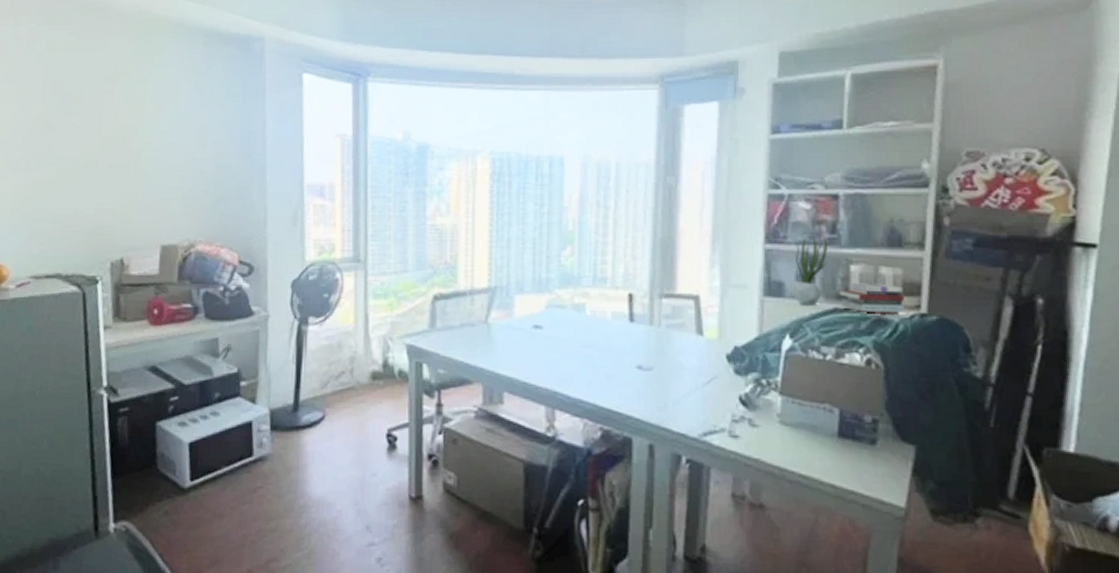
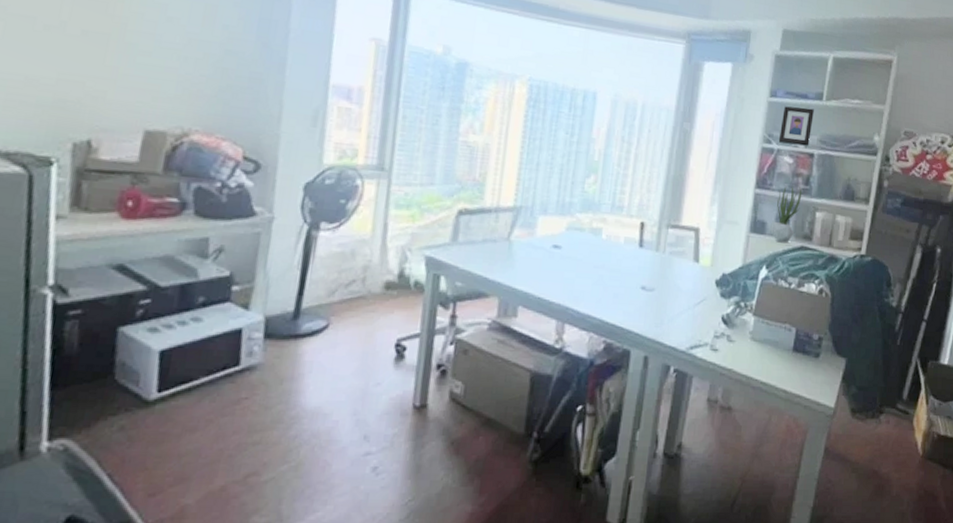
picture frame: none [788,140,833,186] -> present [778,106,814,146]
books: present [839,283,905,314] -> none [806,226,852,254]

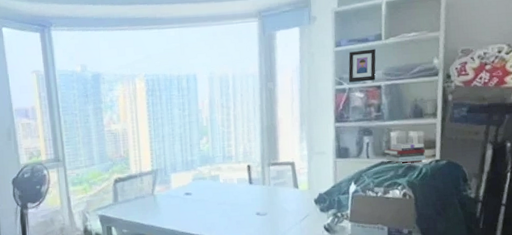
potted plant: present [770,186,802,244] -> none [353,115,376,162]
books: none [806,226,852,254] -> present [384,142,426,164]

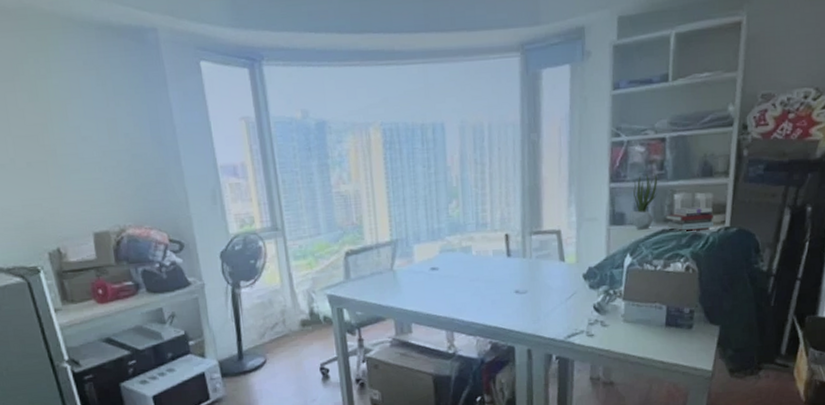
picture frame: present [348,49,376,82] -> none [627,92,661,134]
potted plant: none [353,115,376,162] -> present [630,173,658,230]

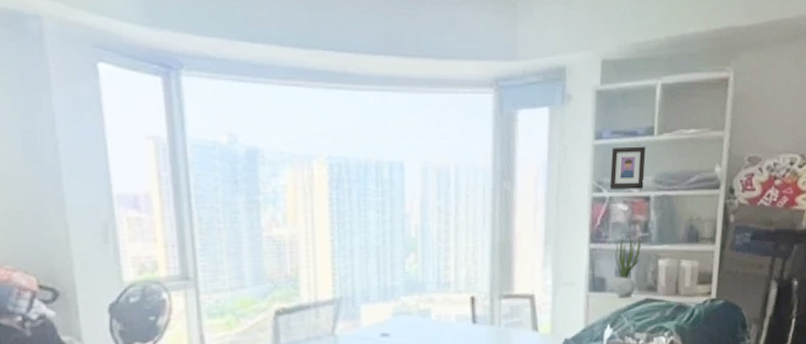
picture frame: none [627,92,661,134] -> present [609,146,646,189]
books: present [666,206,714,232] -> none [649,274,700,302]

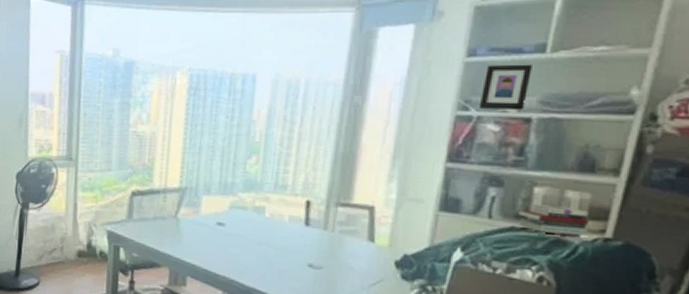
potted plant: present [611,235,642,298] -> none [467,158,514,223]
books: none [649,274,700,302] -> present [518,204,590,237]

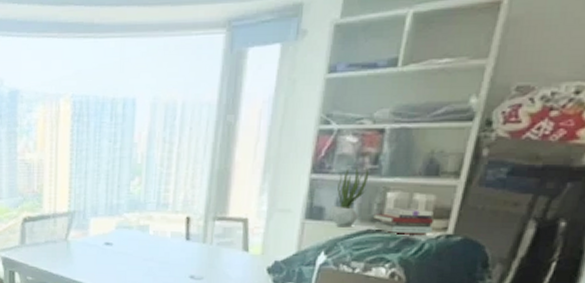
potted plant: none [467,158,514,223] -> present [329,167,370,228]
picture frame: present [478,64,532,110] -> none [339,78,386,122]

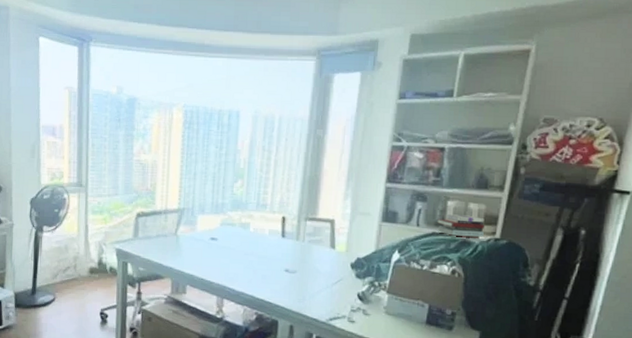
potted plant: present [329,167,370,228] -> none [402,178,433,230]

